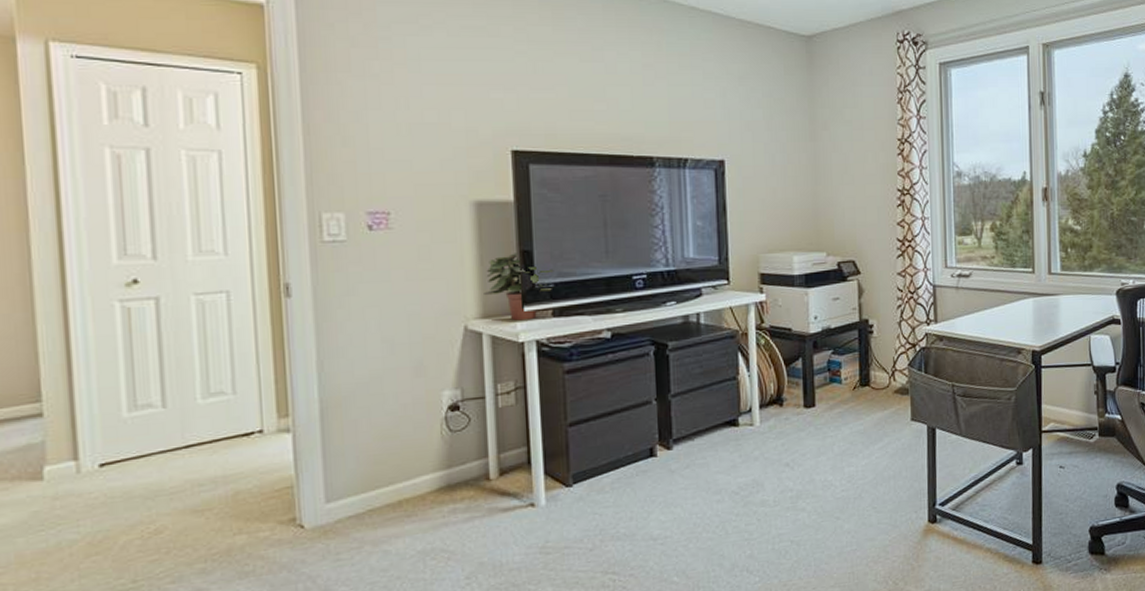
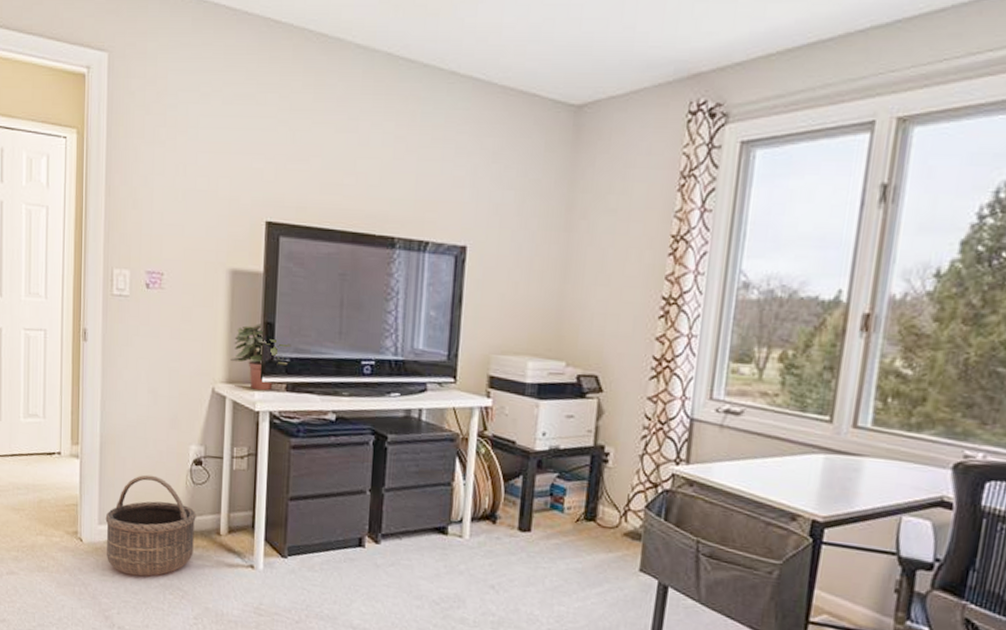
basket: none [335,432,458,552] -> present [105,474,196,577]

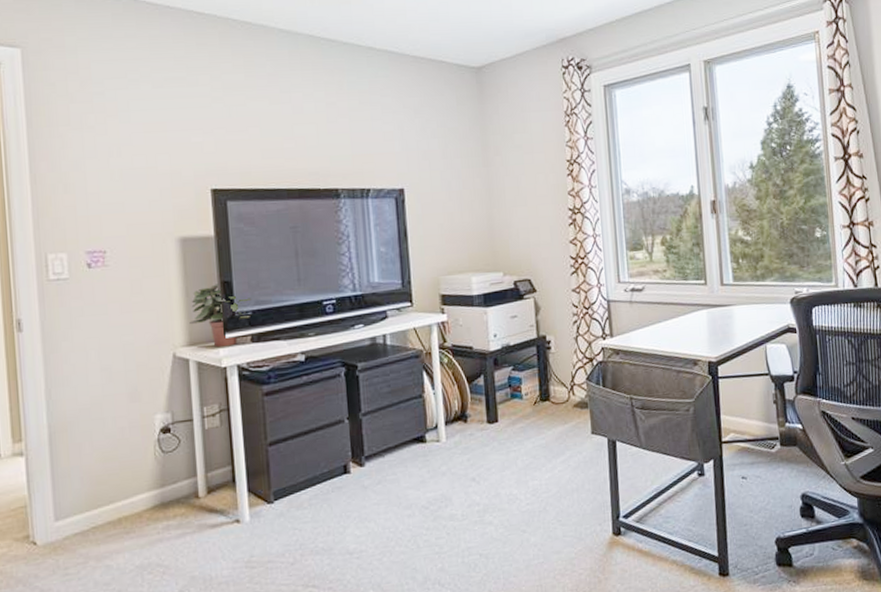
basket: present [105,474,196,577] -> none [62,454,171,567]

